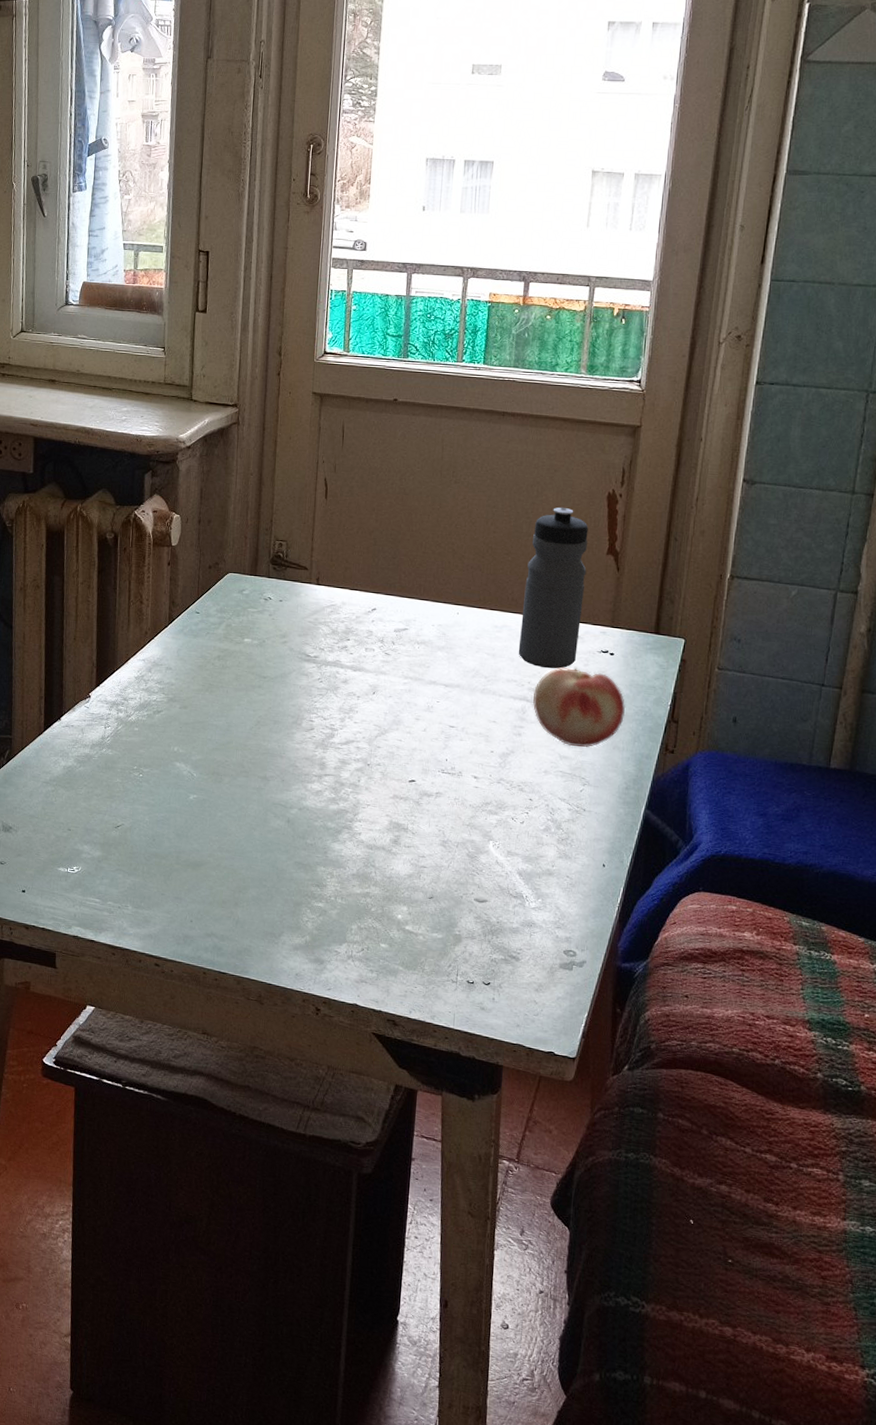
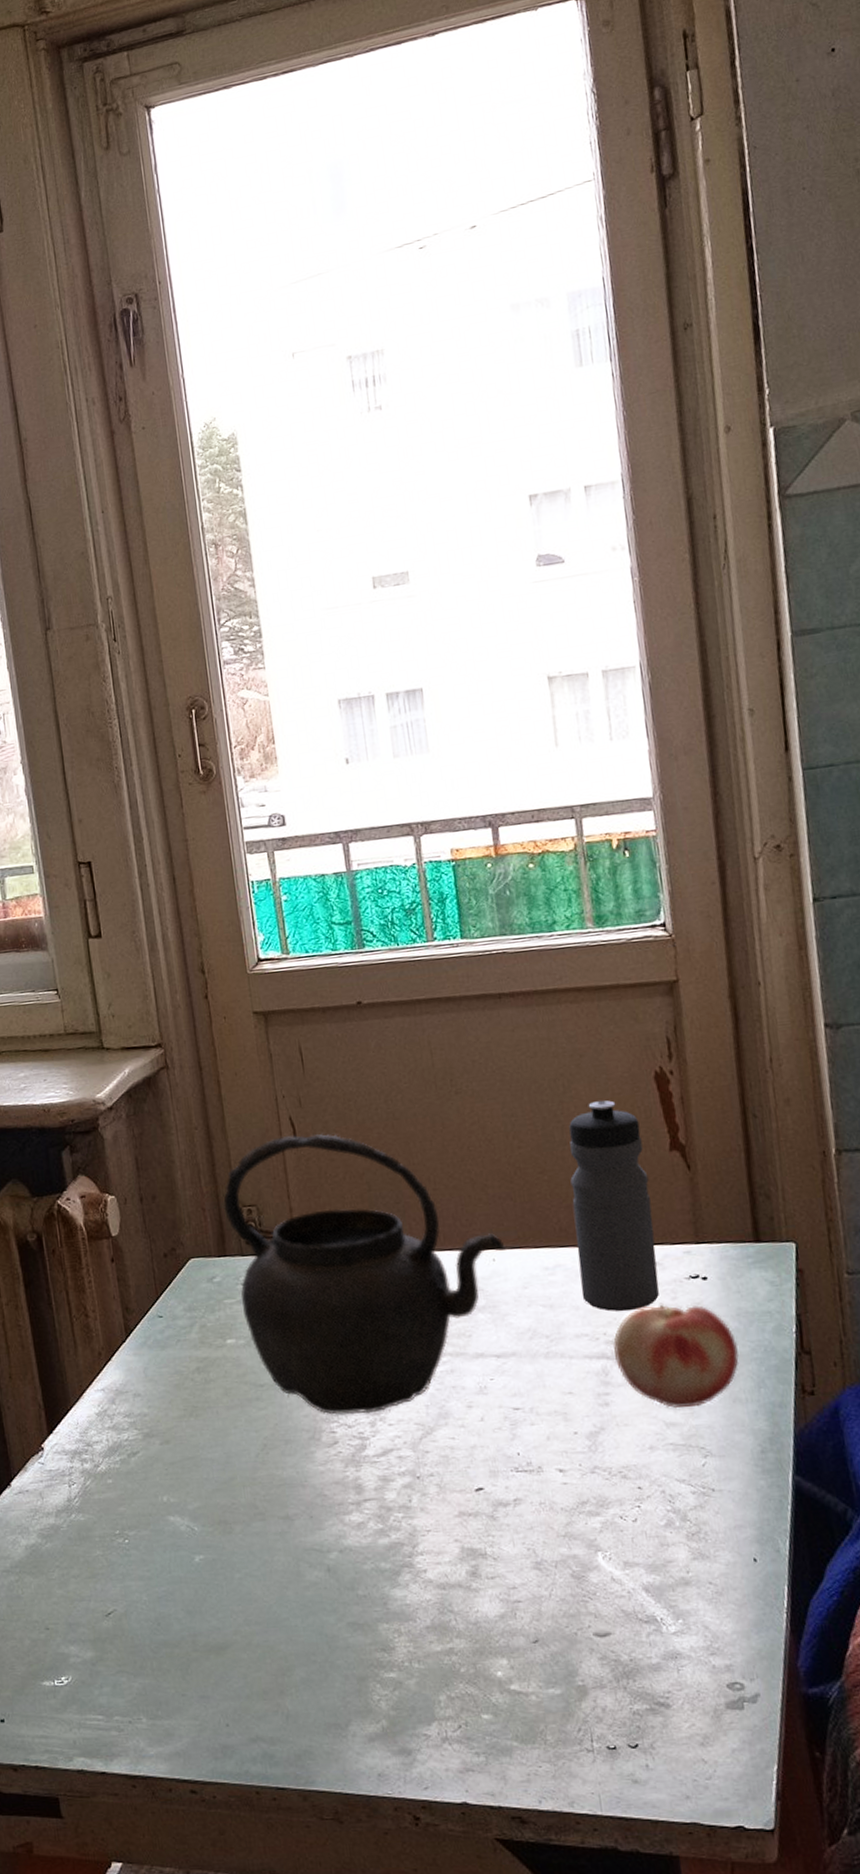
kettle: none [261,492,469,712] -> present [223,1134,506,1415]

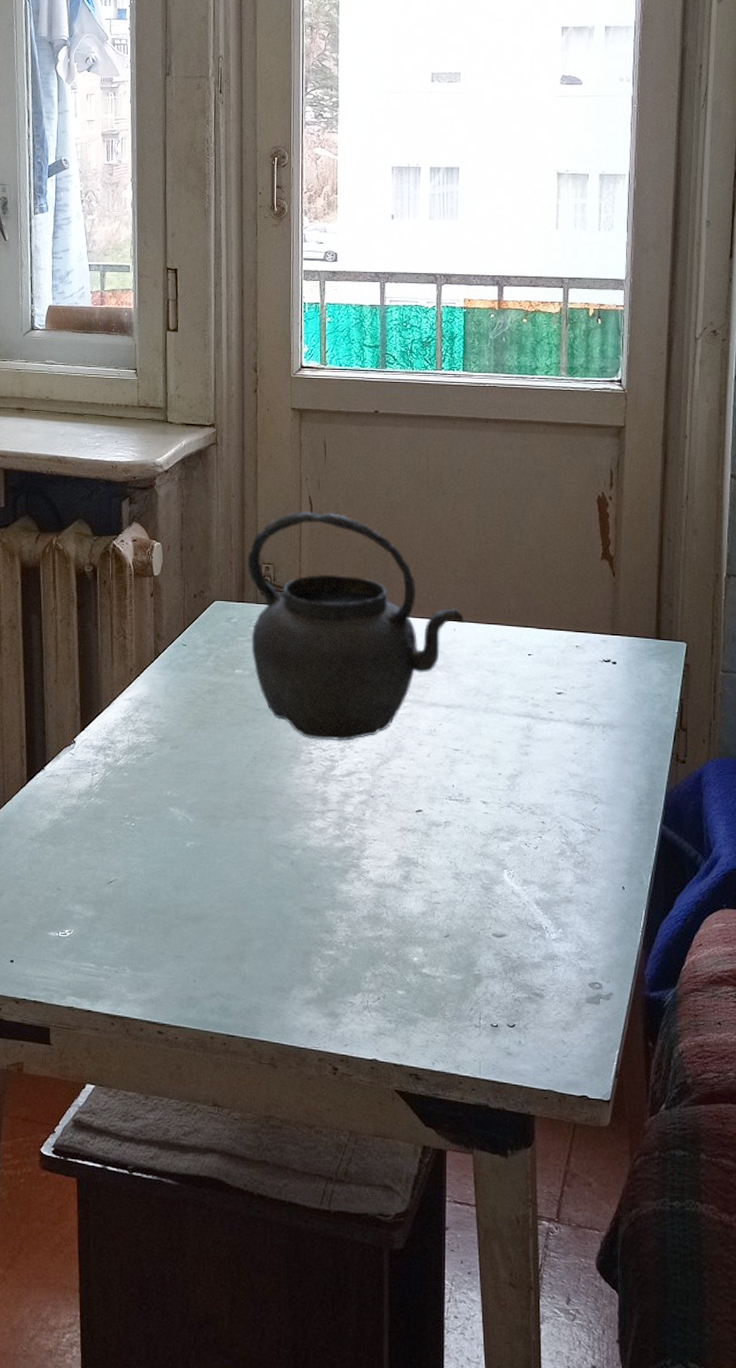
water bottle: present [569,1100,660,1312] -> none [519,514,582,682]
fruit: present [613,1305,739,1409] -> none [538,680,633,763]

